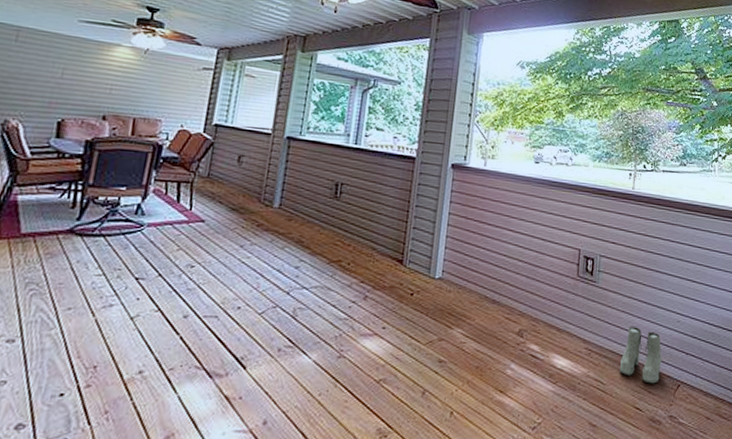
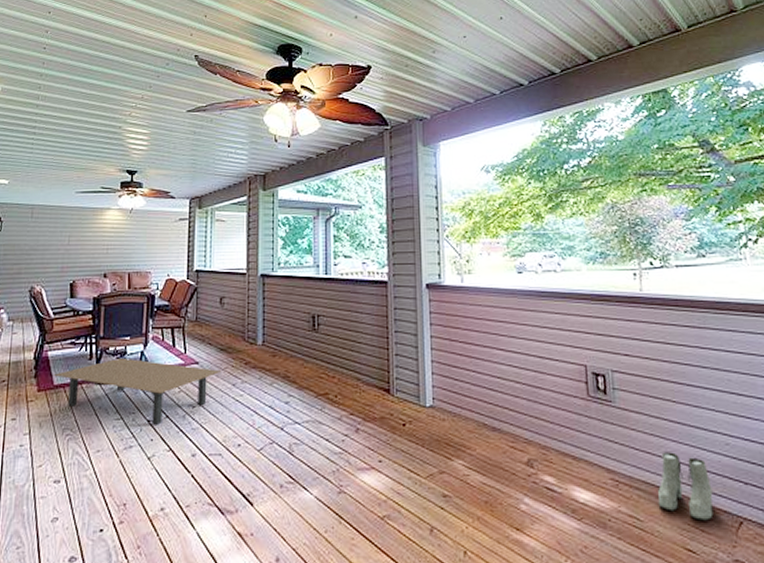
coffee table: none [21,208,230,283] -> present [53,357,222,425]

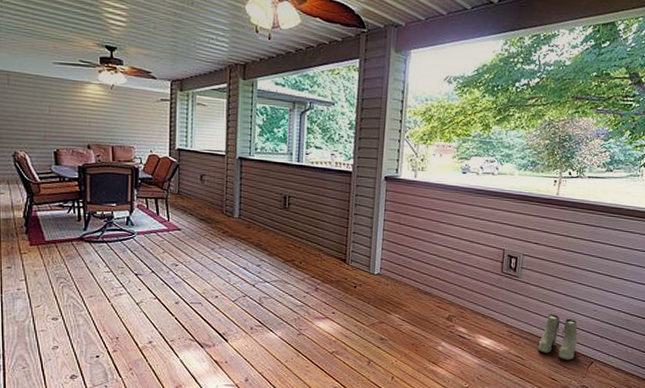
coffee table: present [53,357,222,425] -> none [44,221,202,278]

